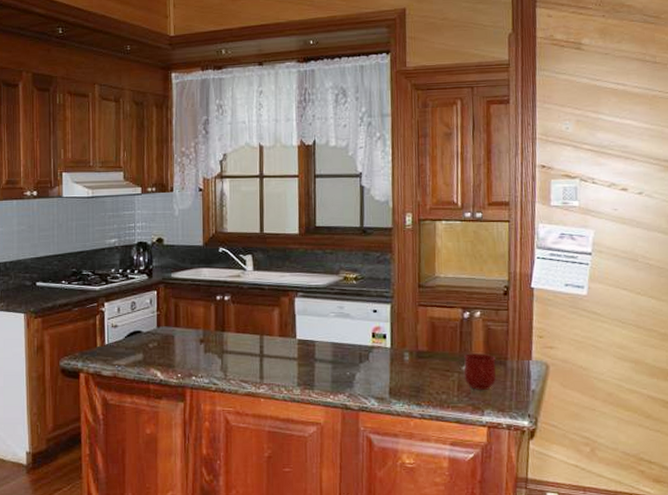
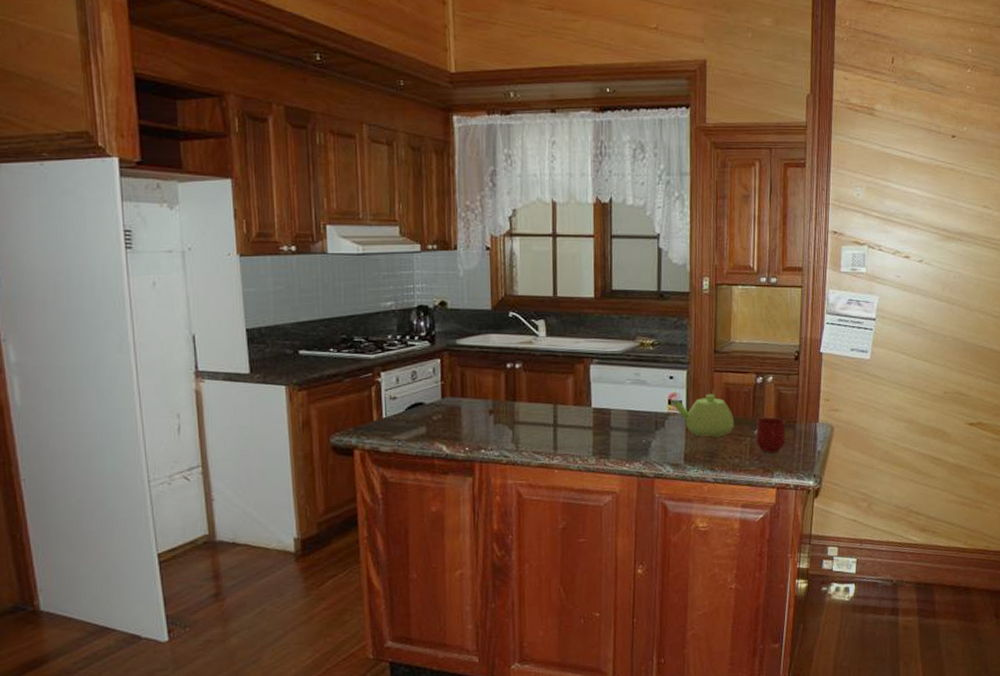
teapot: none [378,328,441,373] -> present [674,394,735,438]

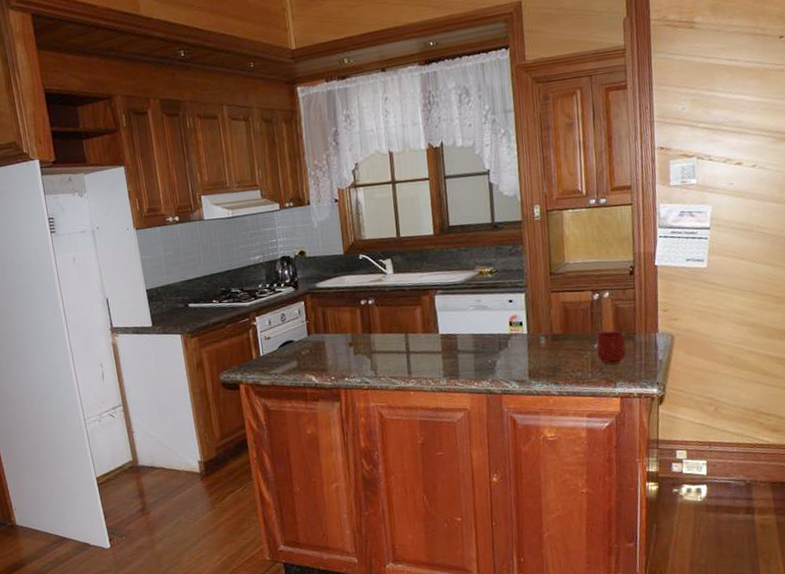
teapot: present [674,394,735,438] -> none [515,313,575,354]

